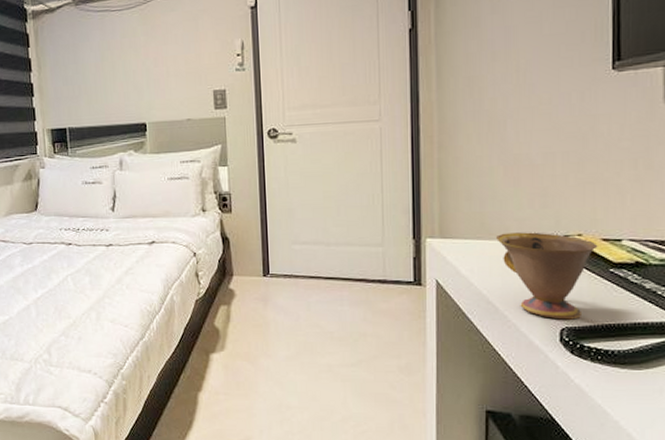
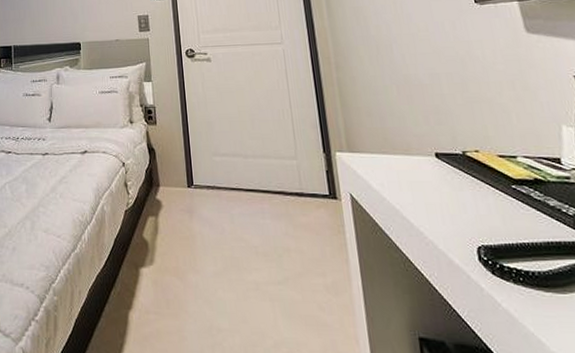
teacup: present [496,232,598,320] -> none [400,147,496,238]

